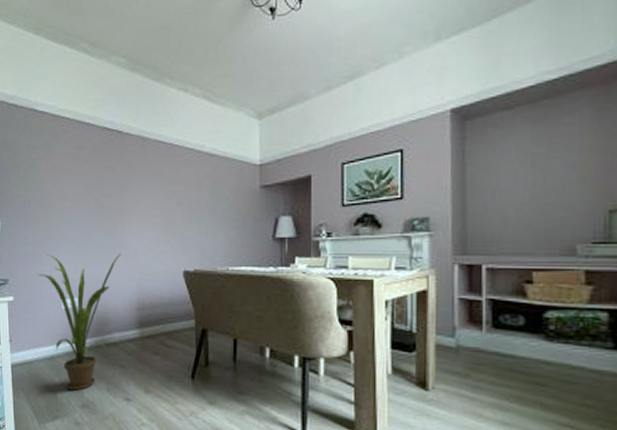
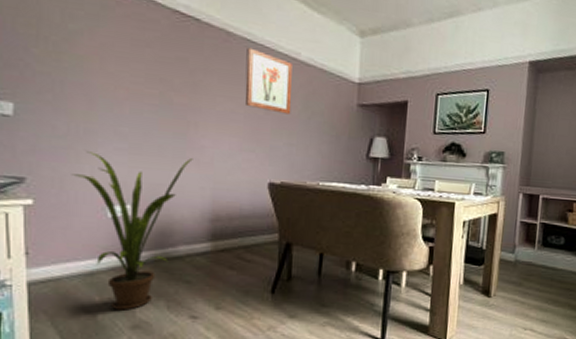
wall art: none [159,148,200,205] -> present [245,47,292,115]

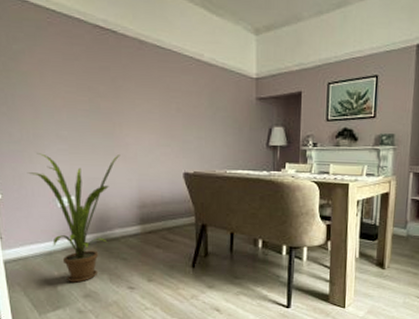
wall art: present [245,47,292,115] -> none [157,53,199,111]

